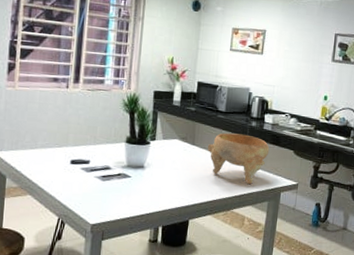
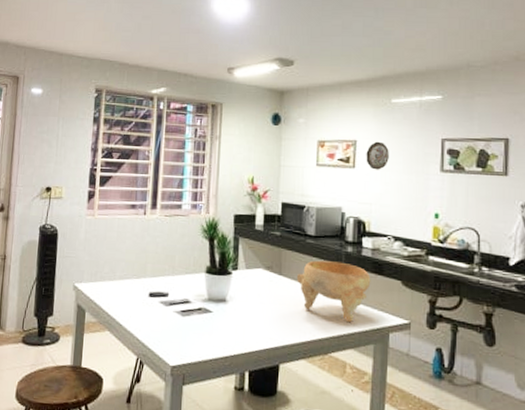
decorative plate: none [272,32,292,57] -> present [366,141,389,170]

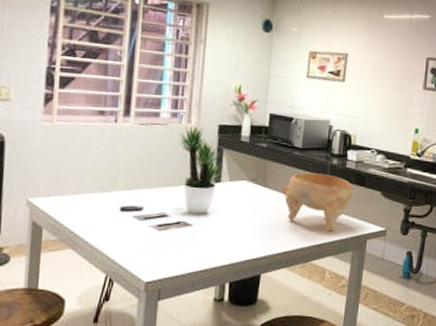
decorative plate: present [366,141,389,170] -> none [355,56,378,85]

